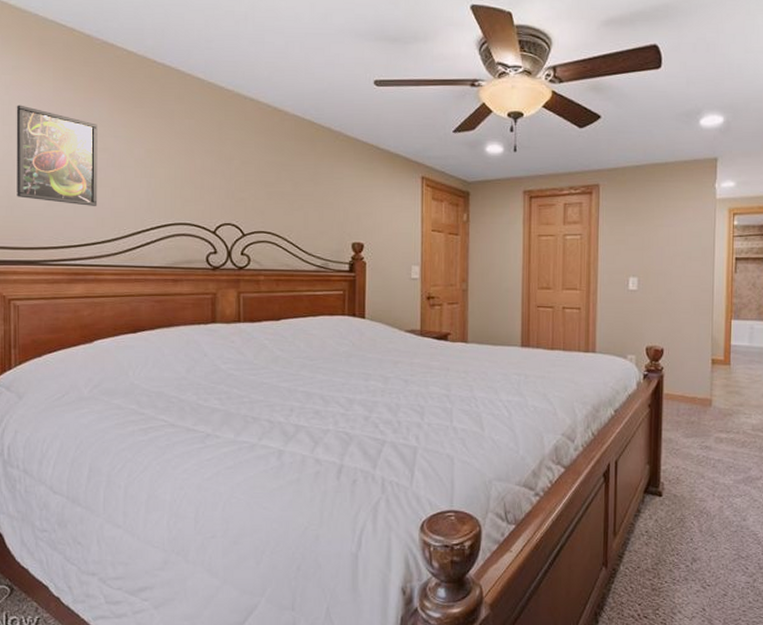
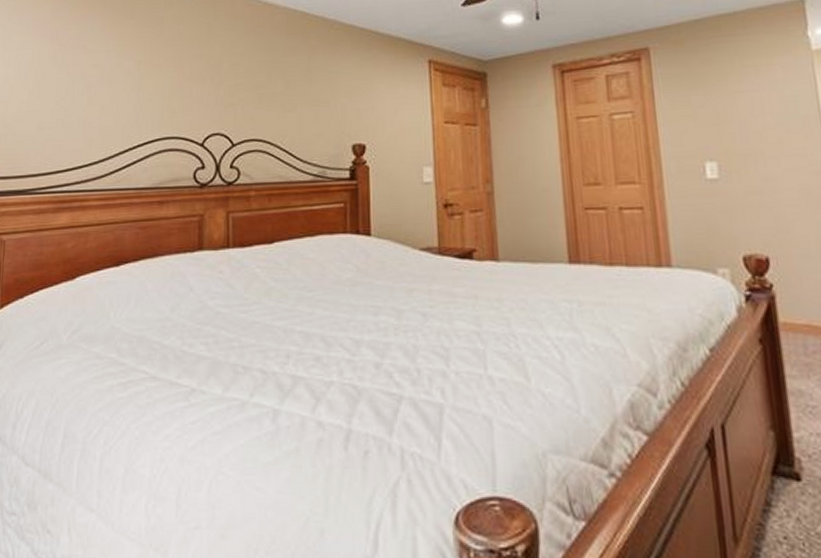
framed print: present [16,105,98,206] -> none [11,29,90,127]

